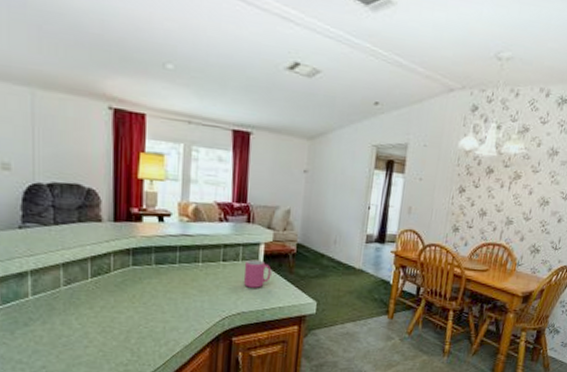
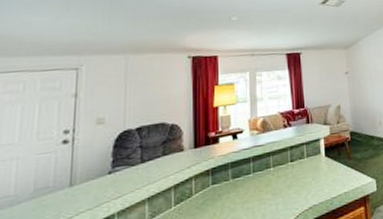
mug: present [244,259,272,288] -> none [310,153,334,181]

